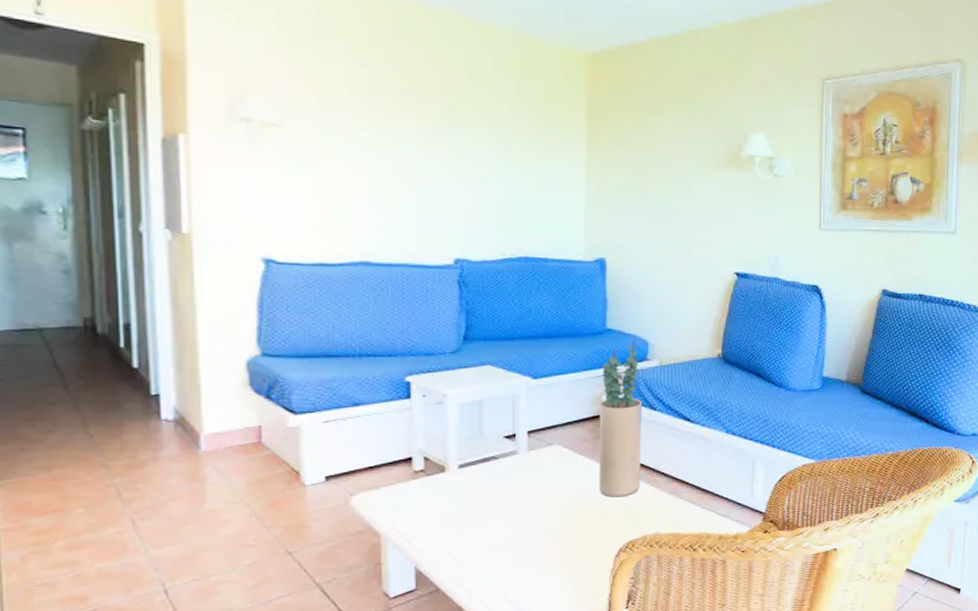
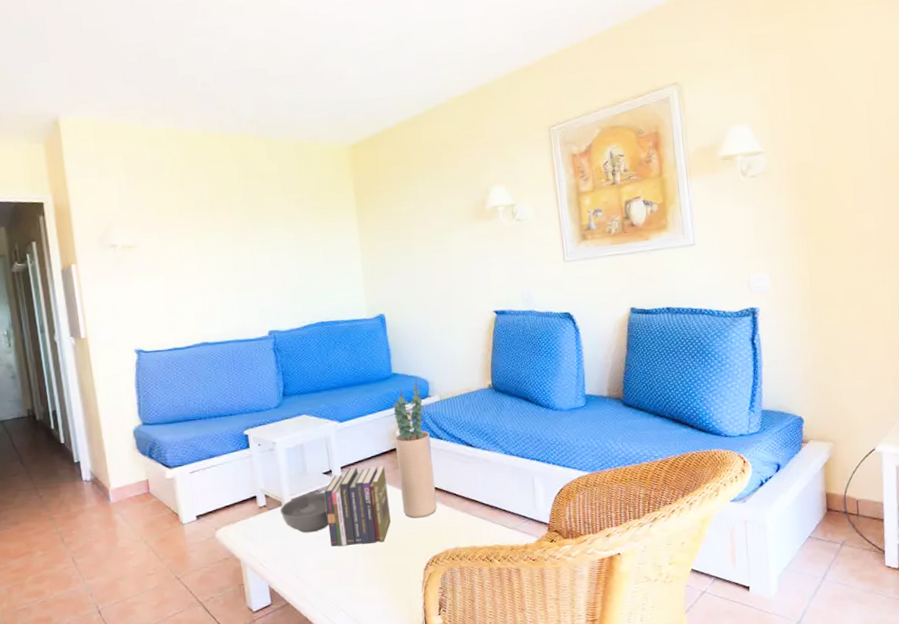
bowl: none [441,459,505,507] -> present [280,491,329,533]
books: none [502,433,583,524] -> present [324,465,391,547]

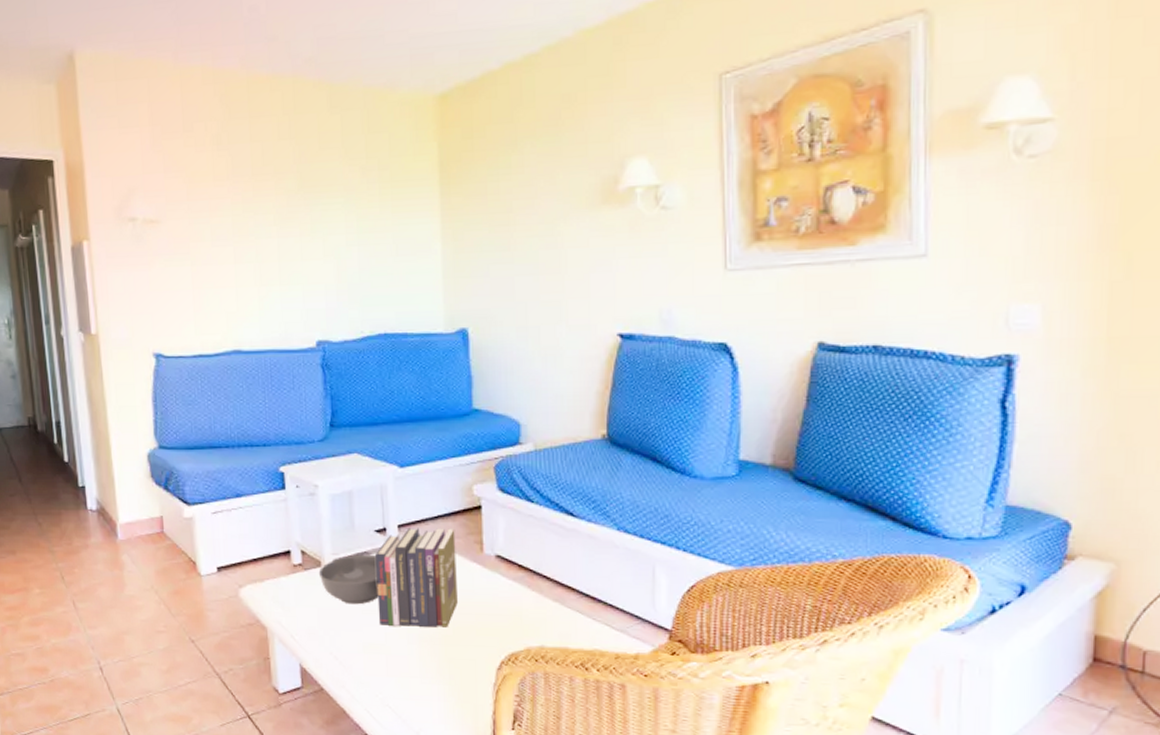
vase: present [393,377,438,518] -> none [470,417,521,602]

